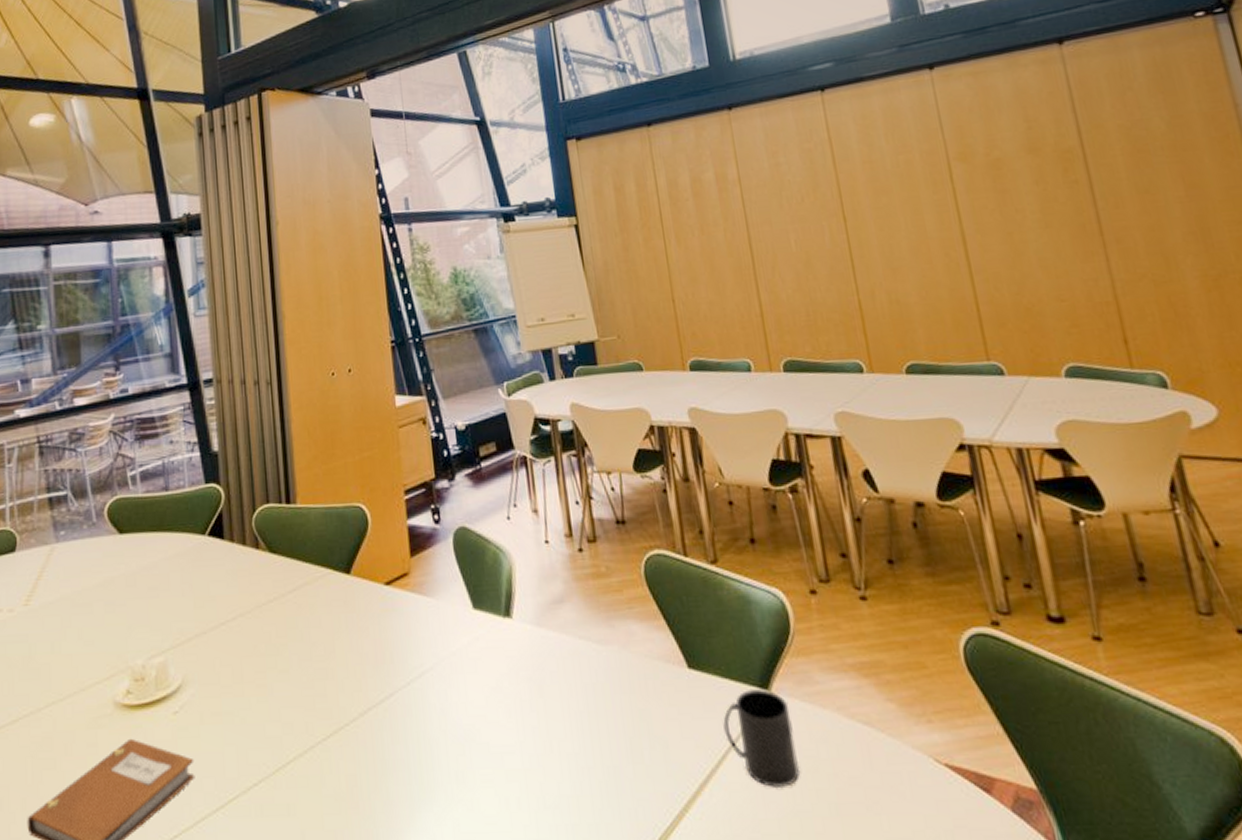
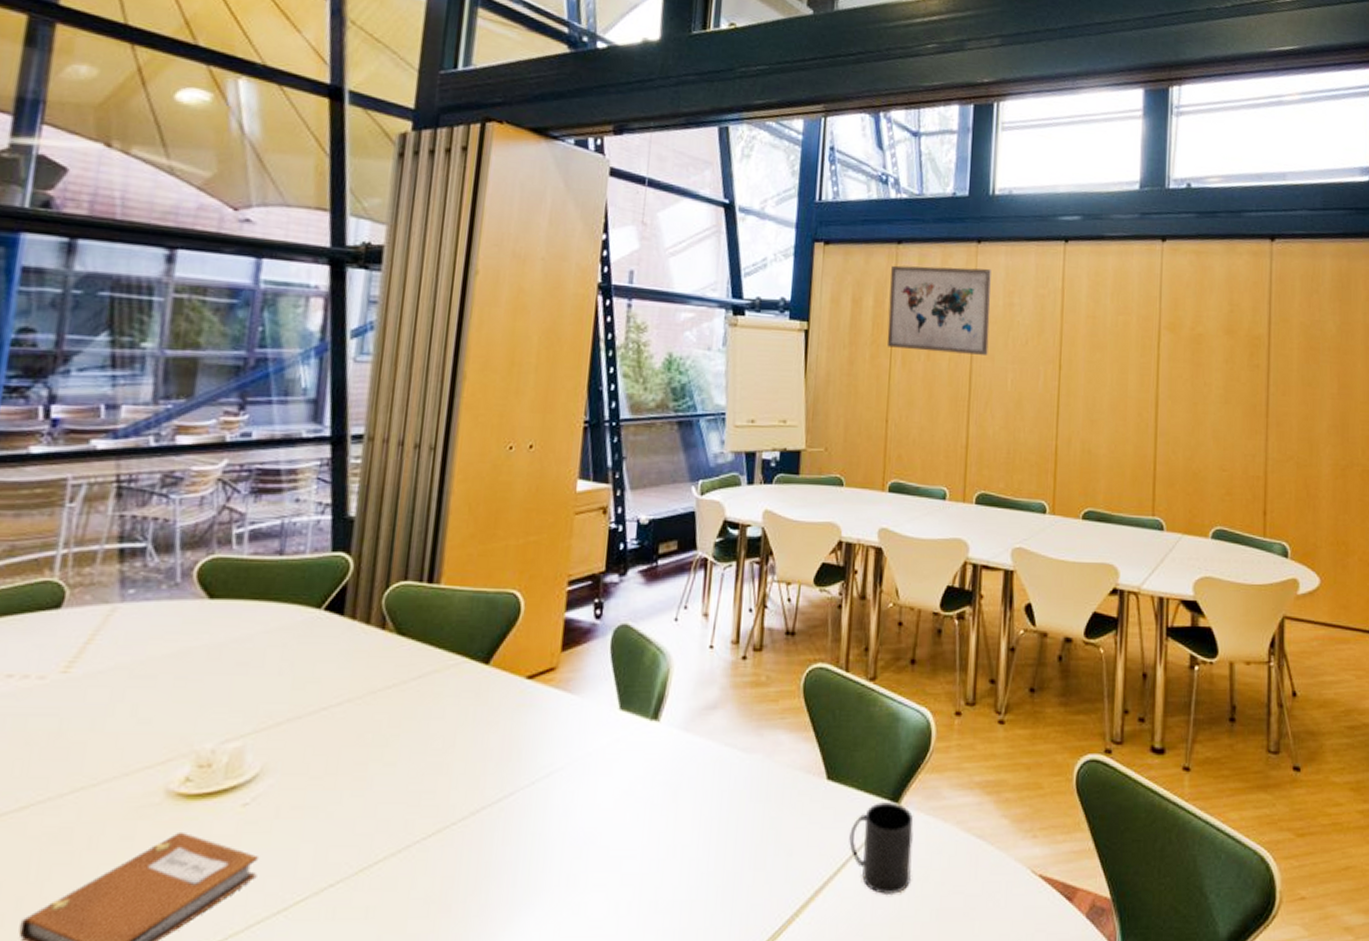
wall art: none [646,134,764,228] -> present [886,265,991,355]

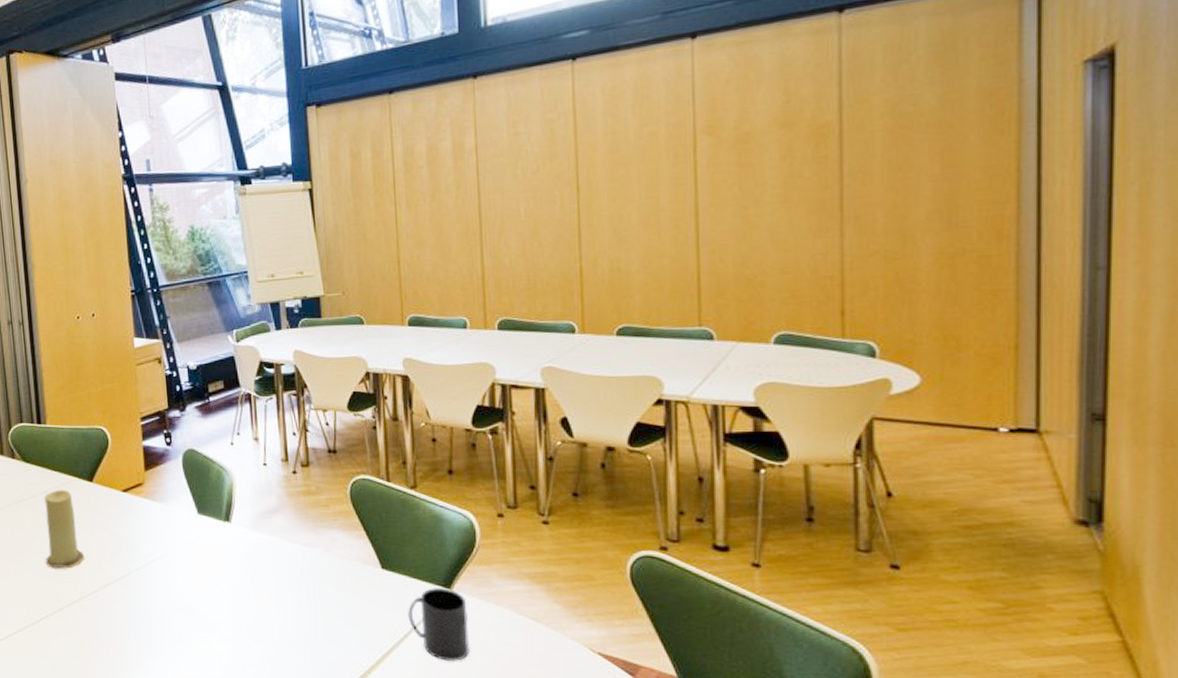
candle: none [399,673,458,789] -> present [44,489,85,570]
wall art: present [886,265,991,355] -> none [386,103,496,194]

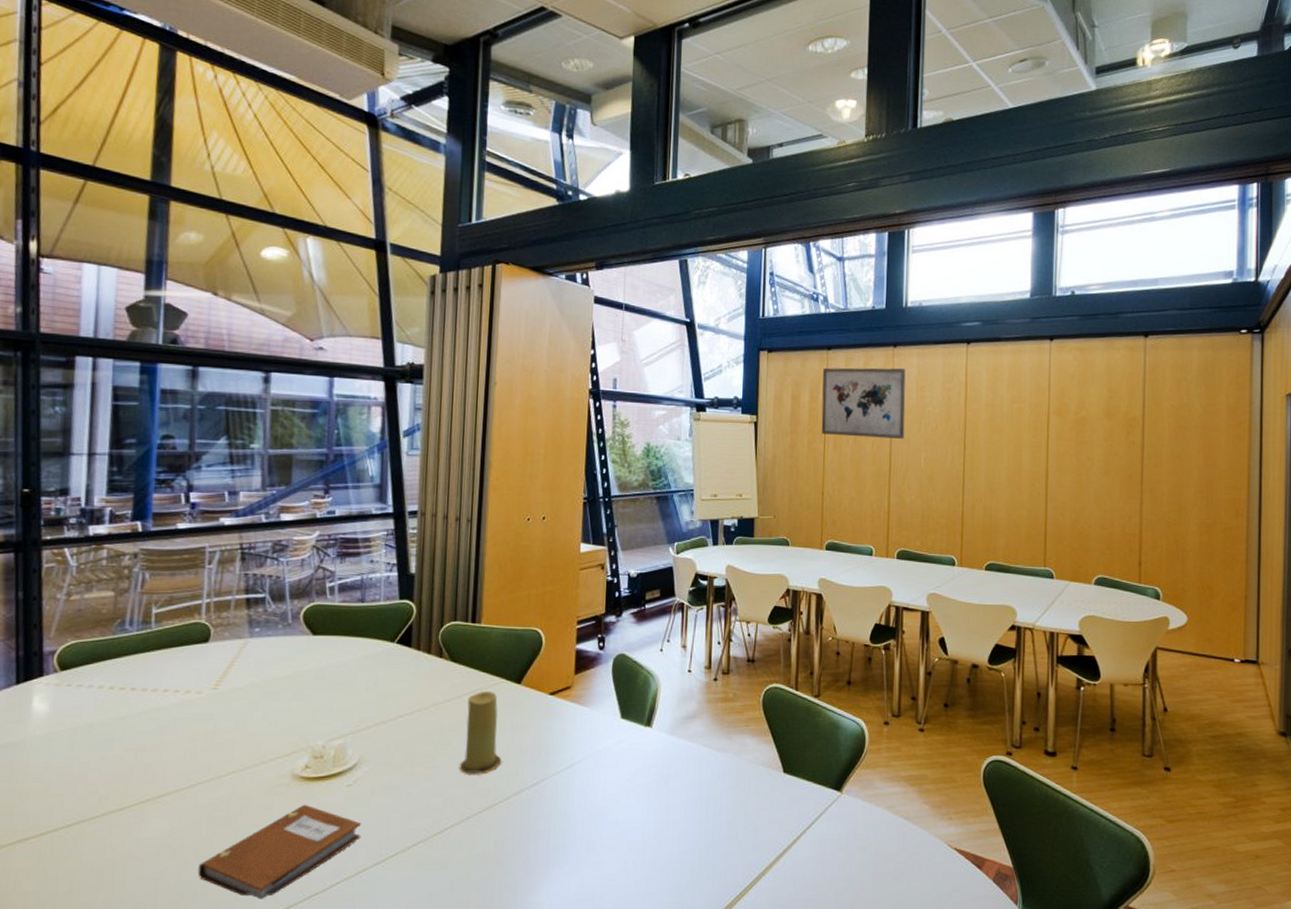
wall art: none [386,103,496,194] -> present [821,367,906,439]
mug: present [408,587,471,661] -> none [802,789,853,860]

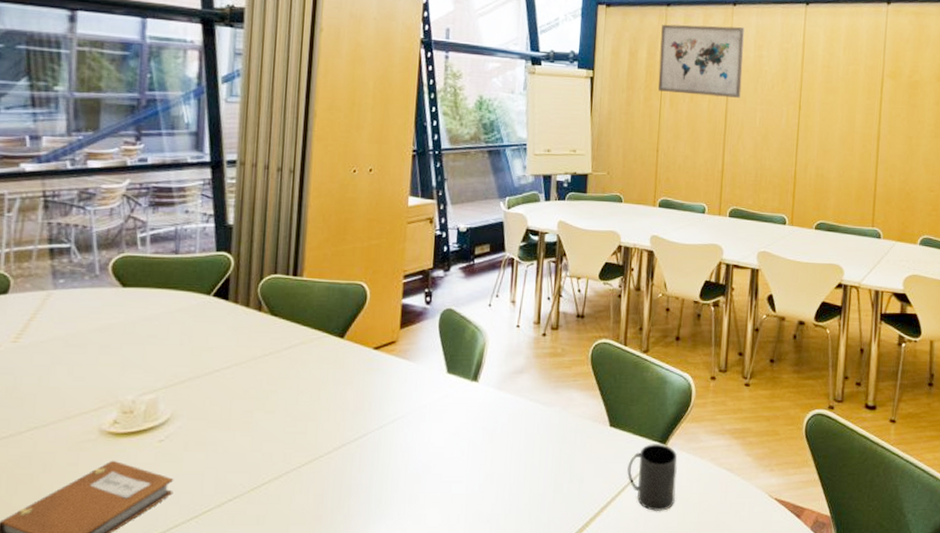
candle: present [459,690,502,776] -> none [278,345,323,430]
mug: none [802,789,853,860] -> present [627,443,678,511]

